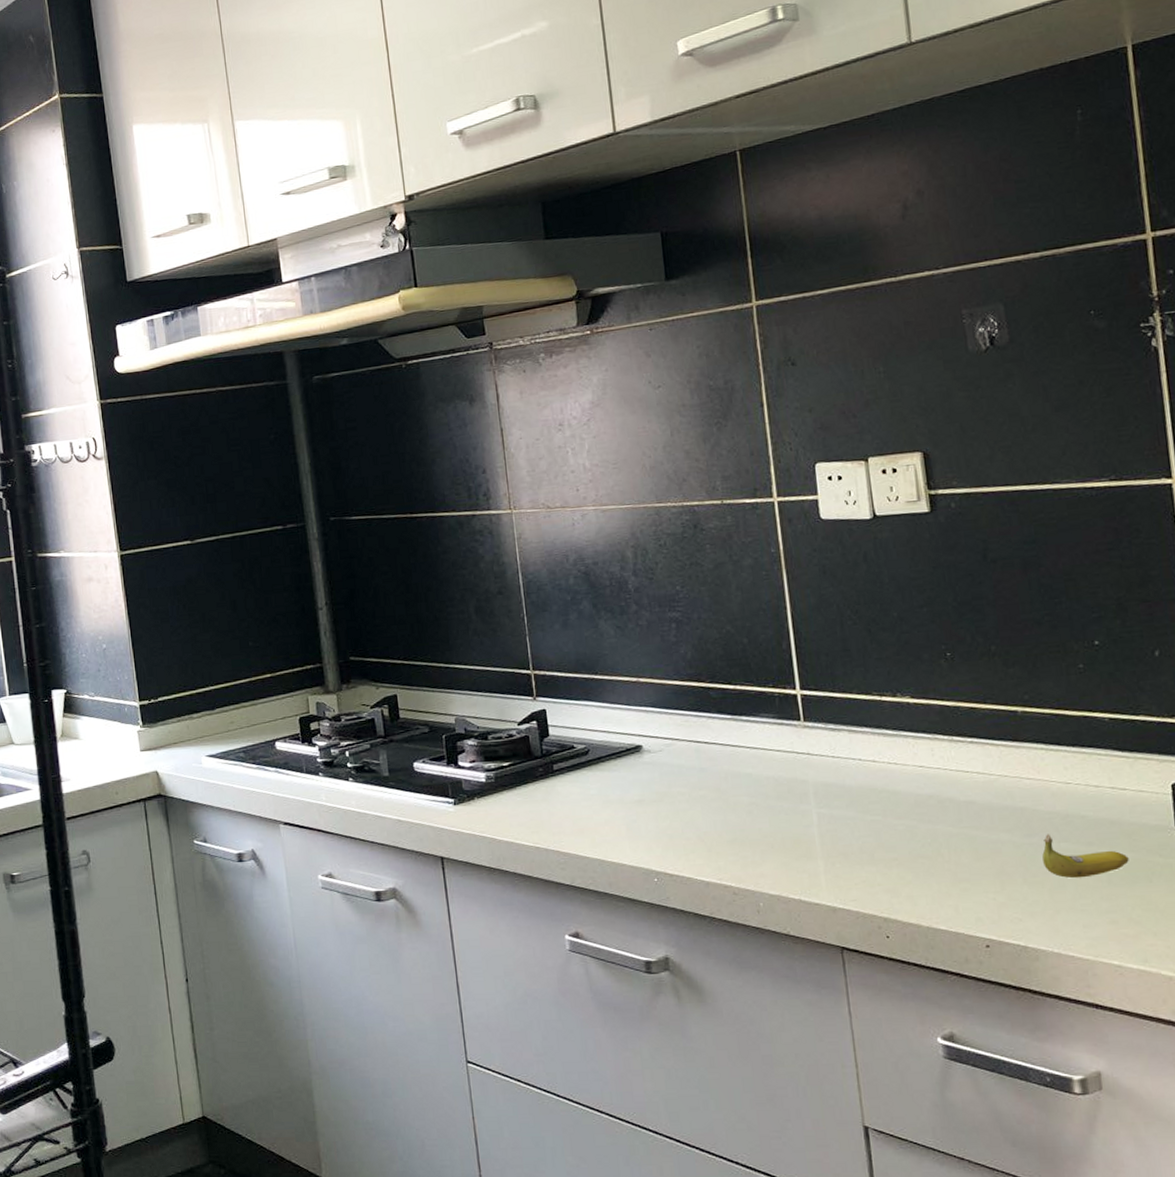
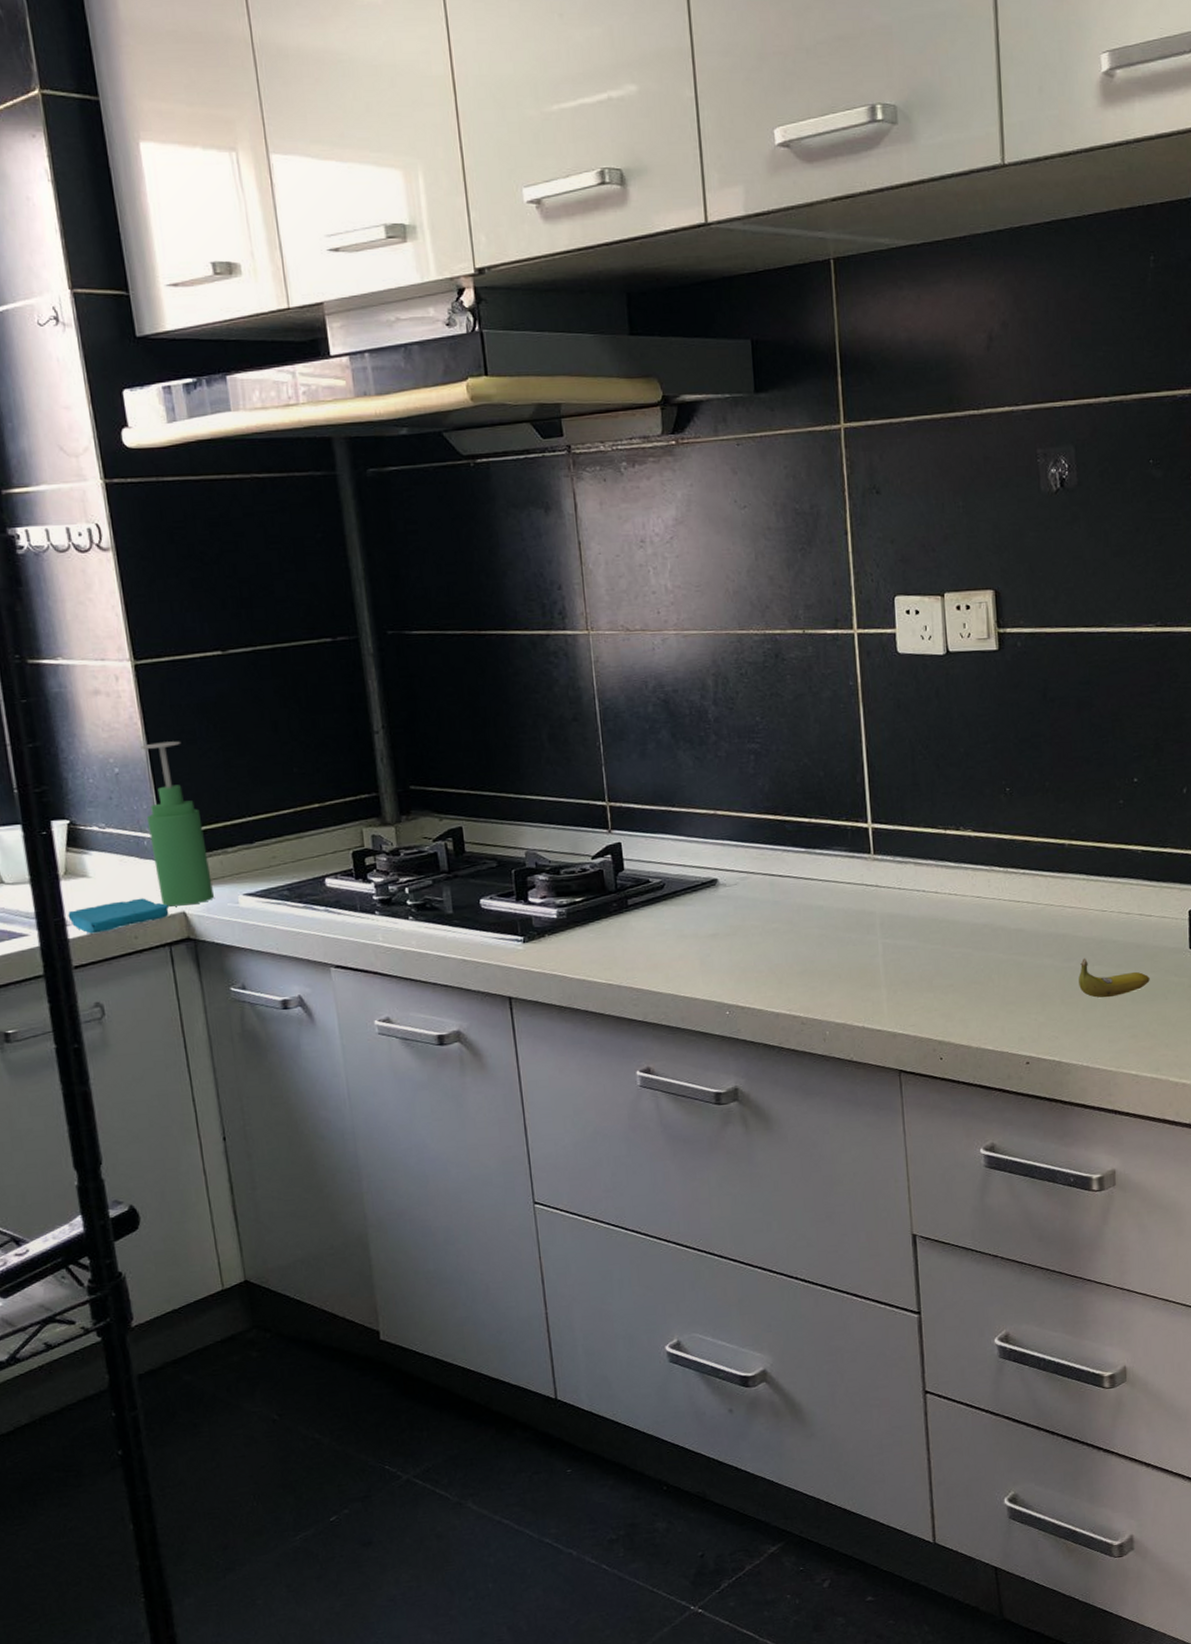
sponge: none [63,758,144,789] -> present [68,898,169,934]
soap dispenser: none [124,620,181,766] -> present [141,741,214,907]

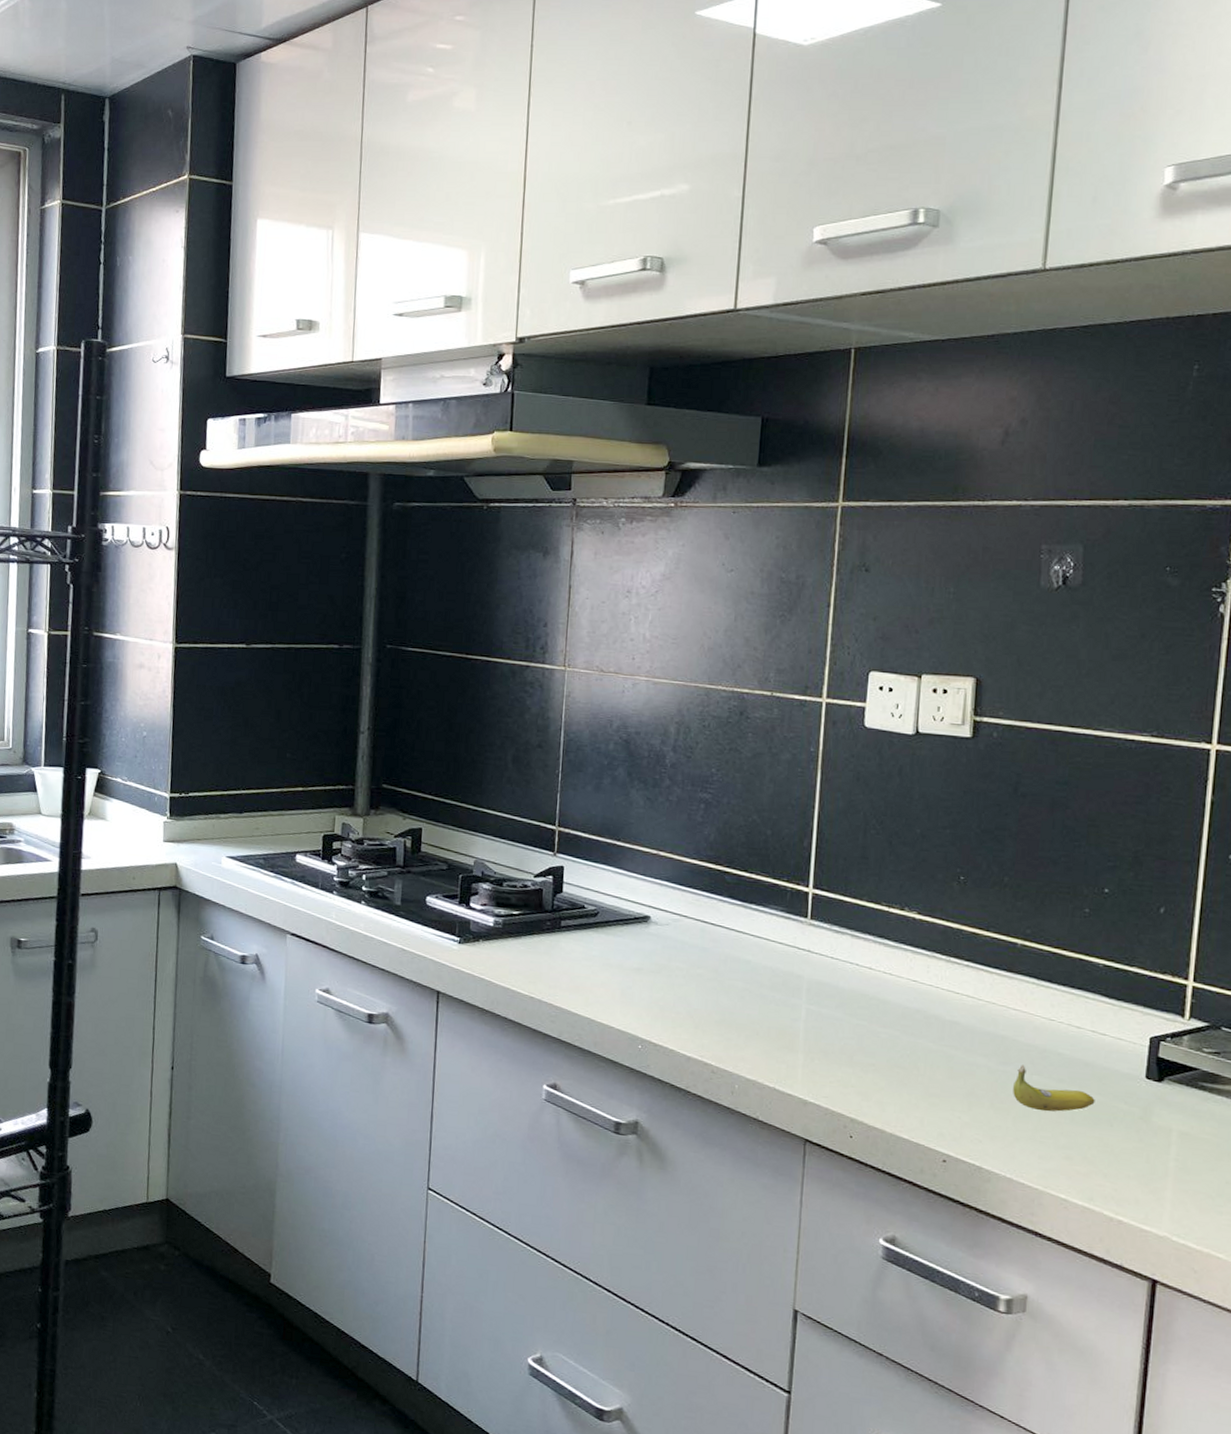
sponge: present [68,898,169,934] -> none [84,845,164,869]
soap dispenser: present [141,741,214,907] -> none [159,715,204,858]

